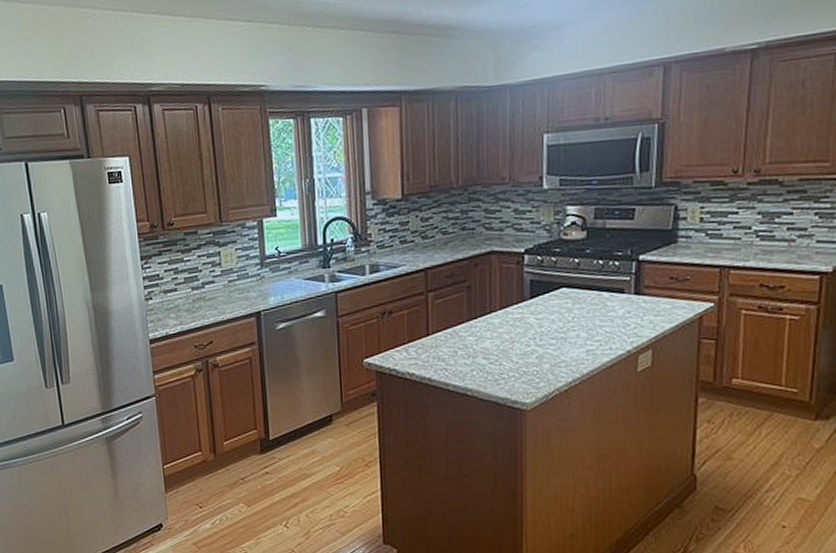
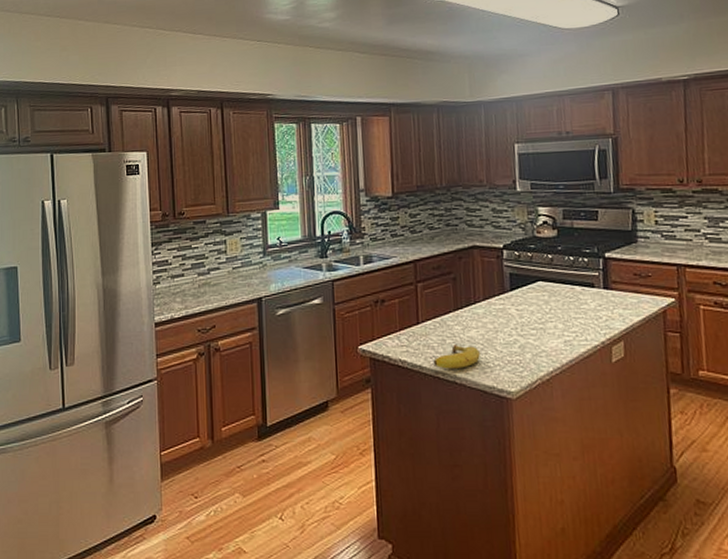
fruit: none [443,356,494,381] -> present [433,345,480,369]

